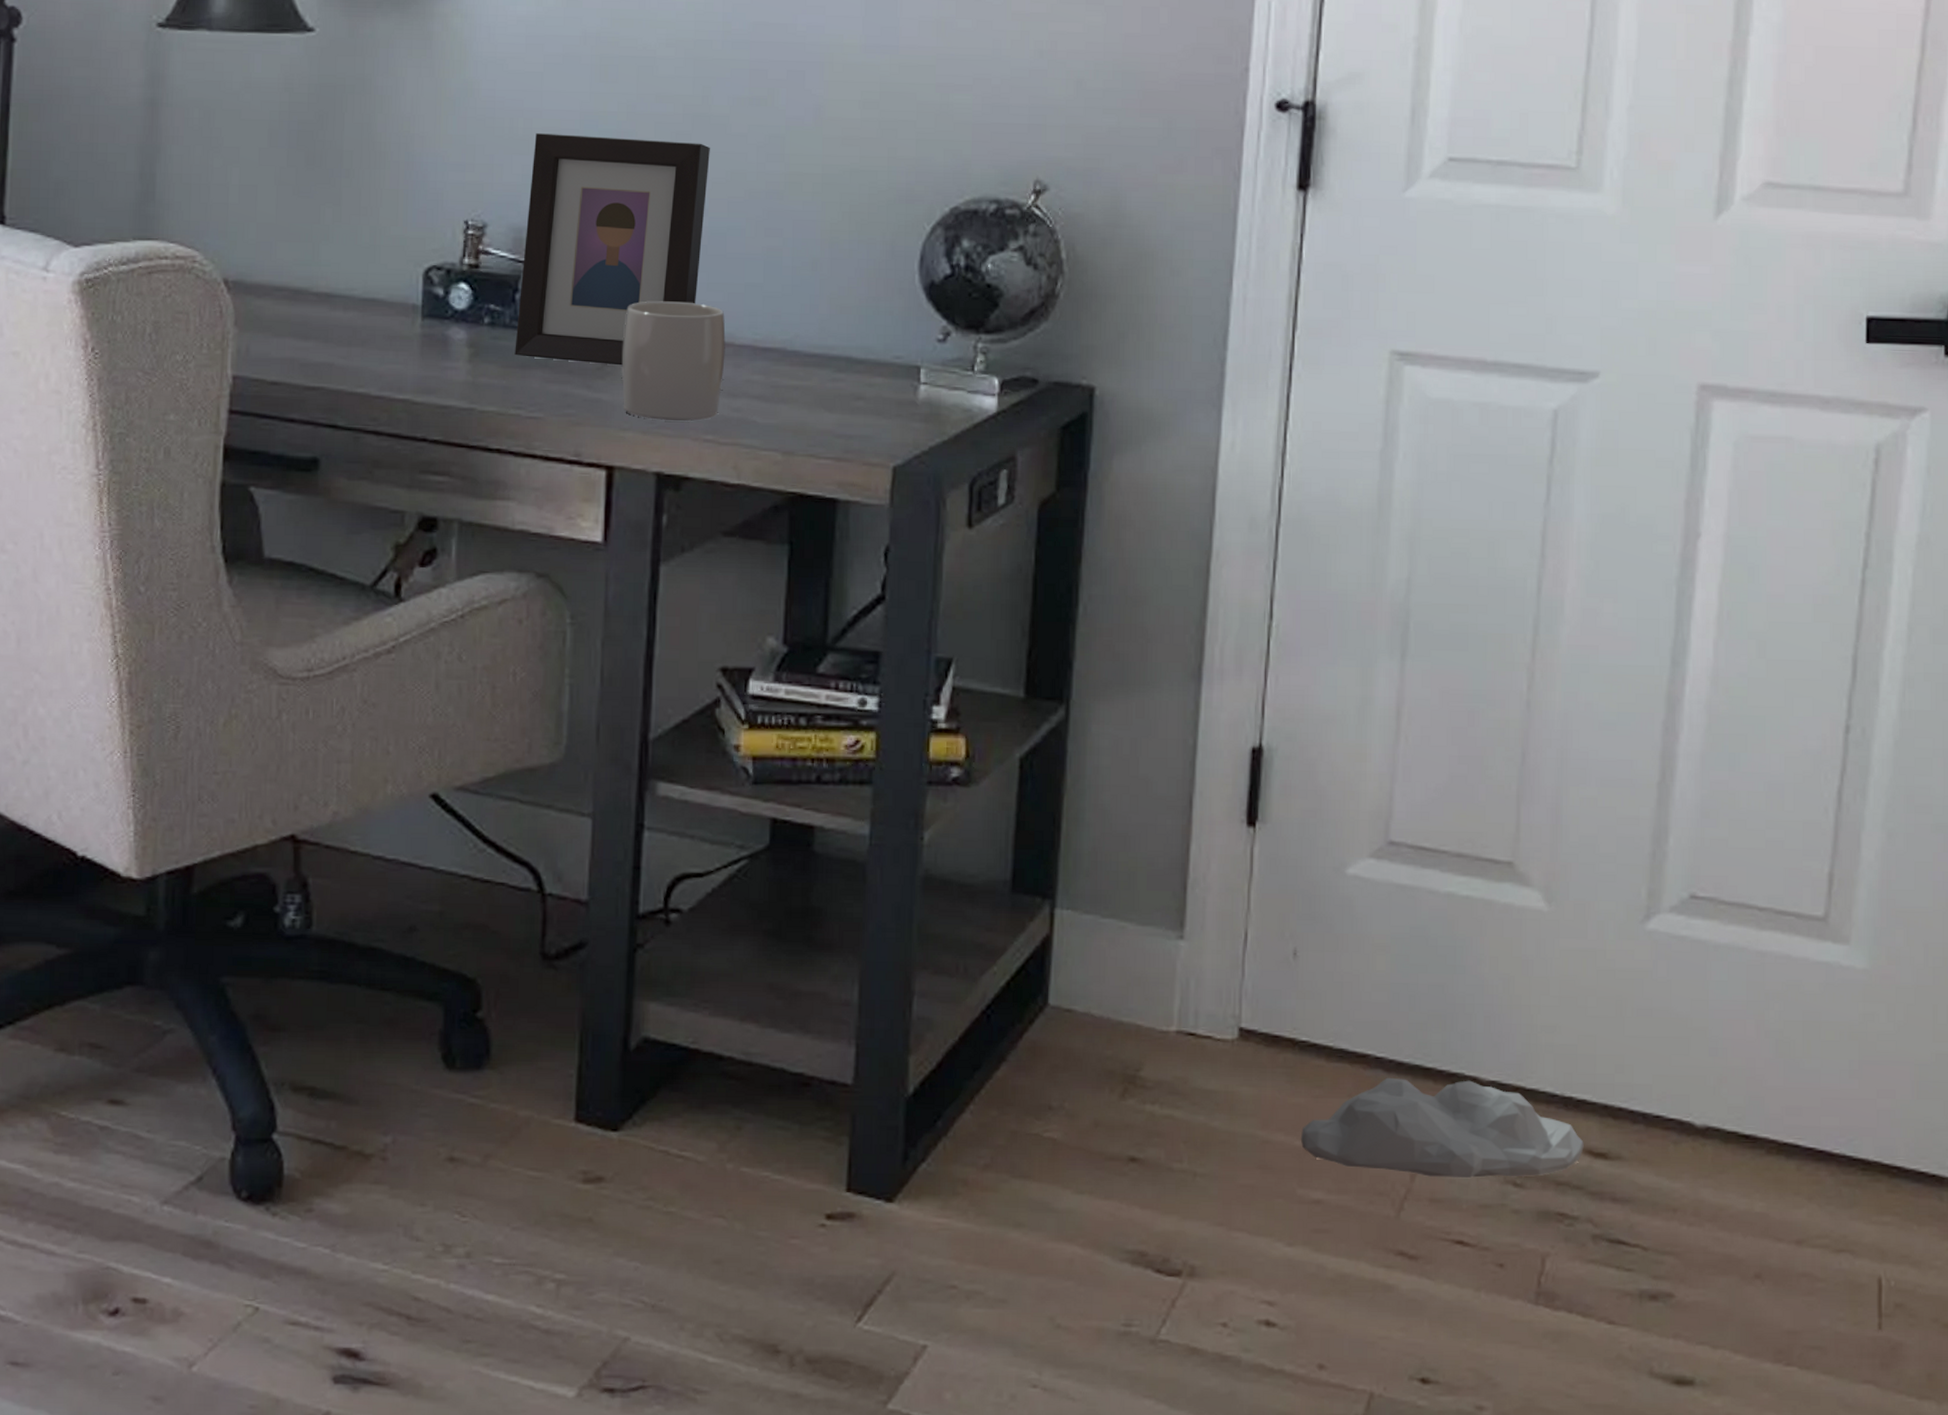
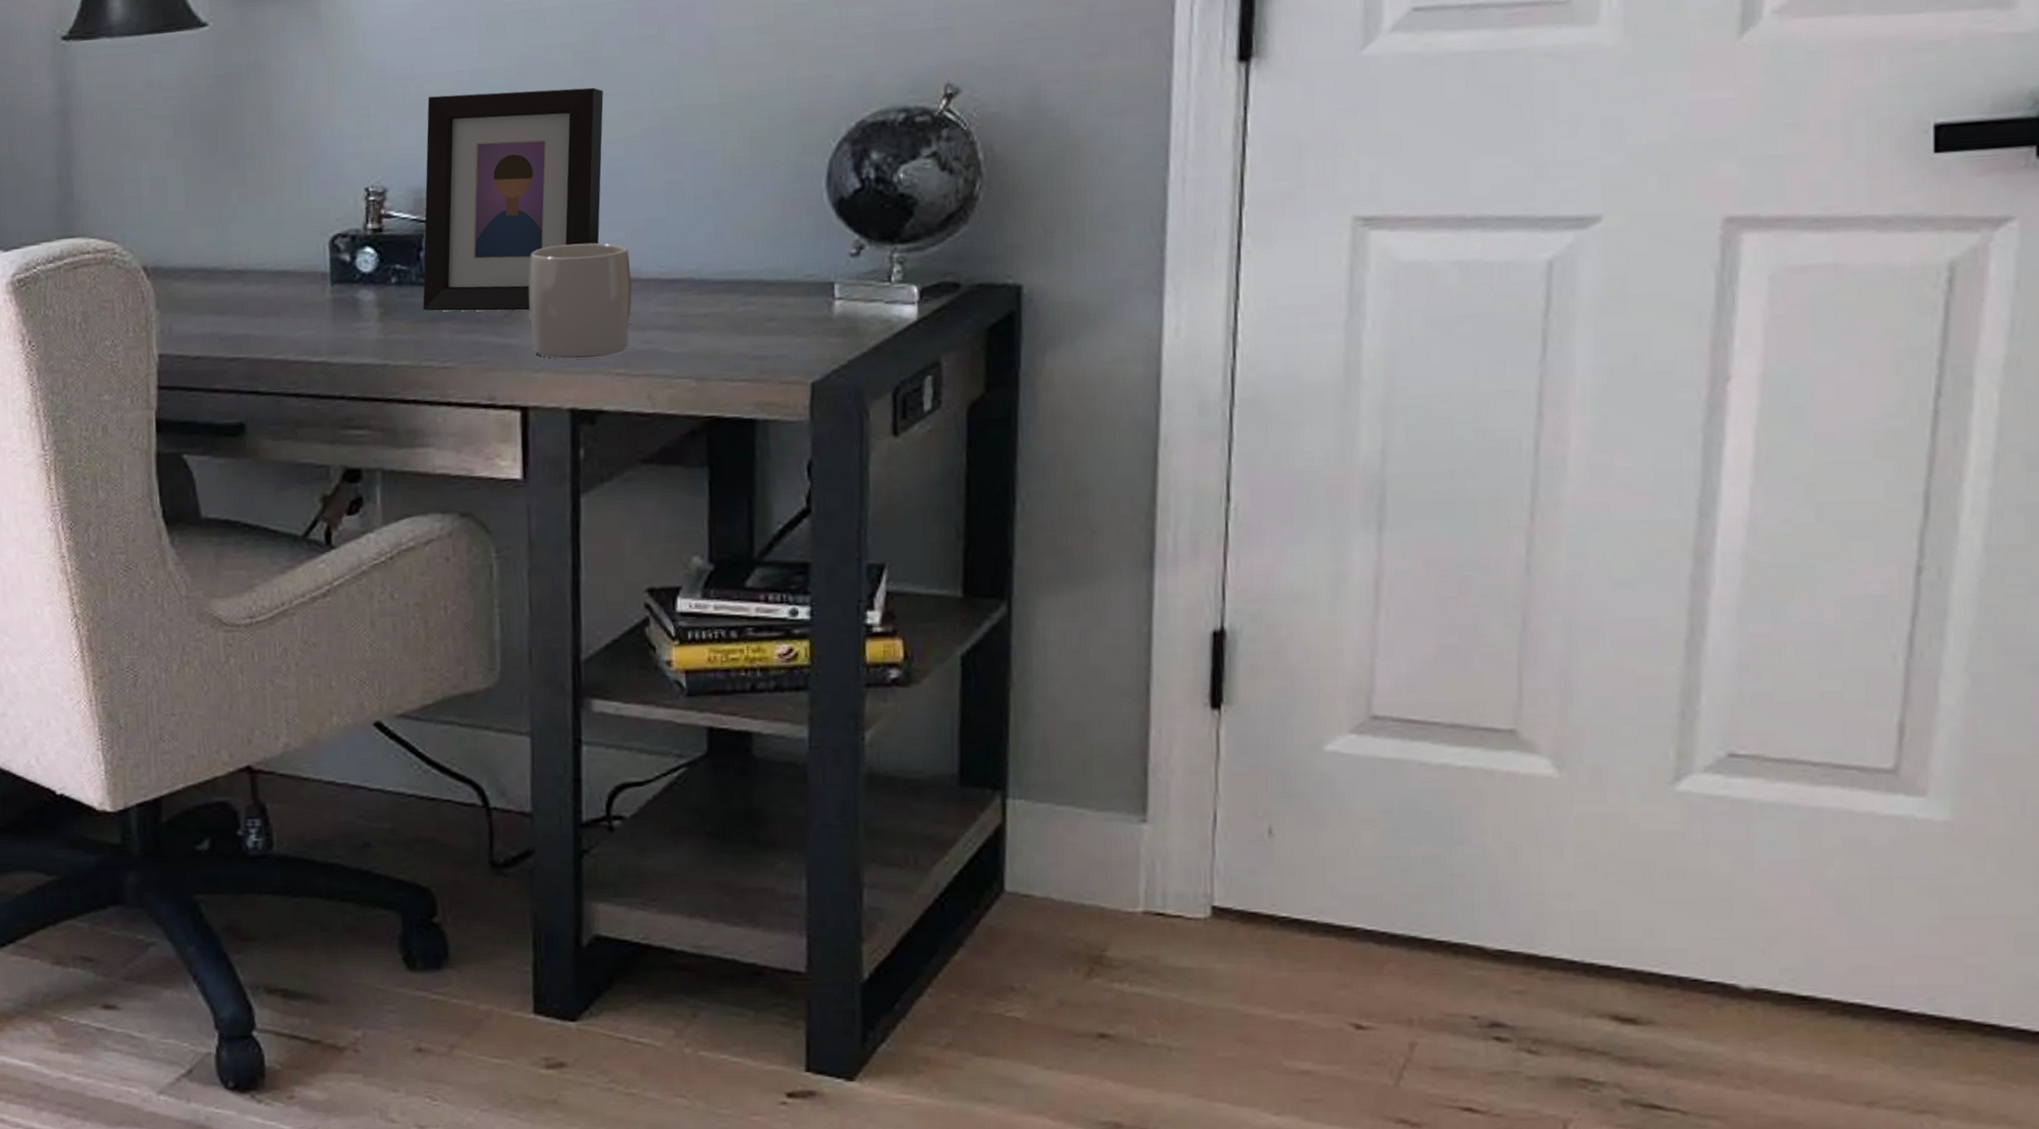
slippers: present [1300,1077,1585,1179] -> none [1284,949,1610,1047]

